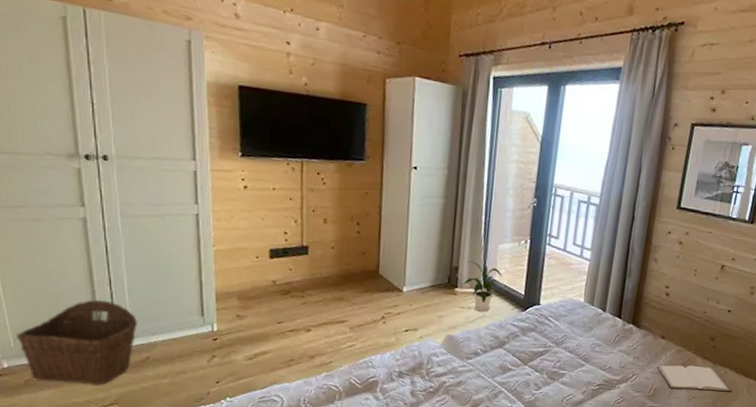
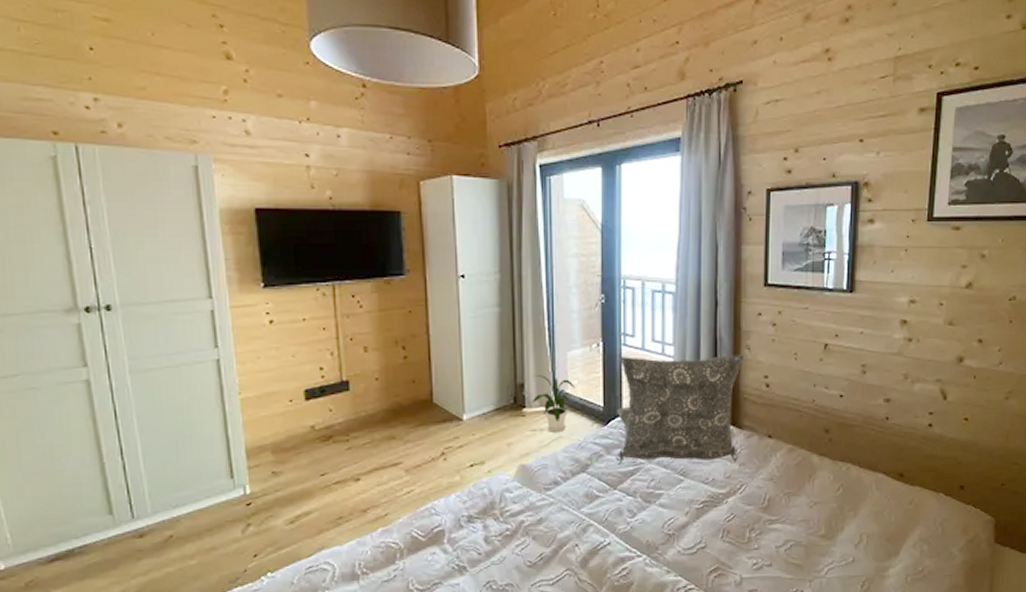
wicker basket: present [16,300,137,385] -> none [14,474,156,581]
pillow: none [529,254,651,356] -> present [616,354,744,465]
book: present [657,365,733,392] -> none [768,464,860,496]

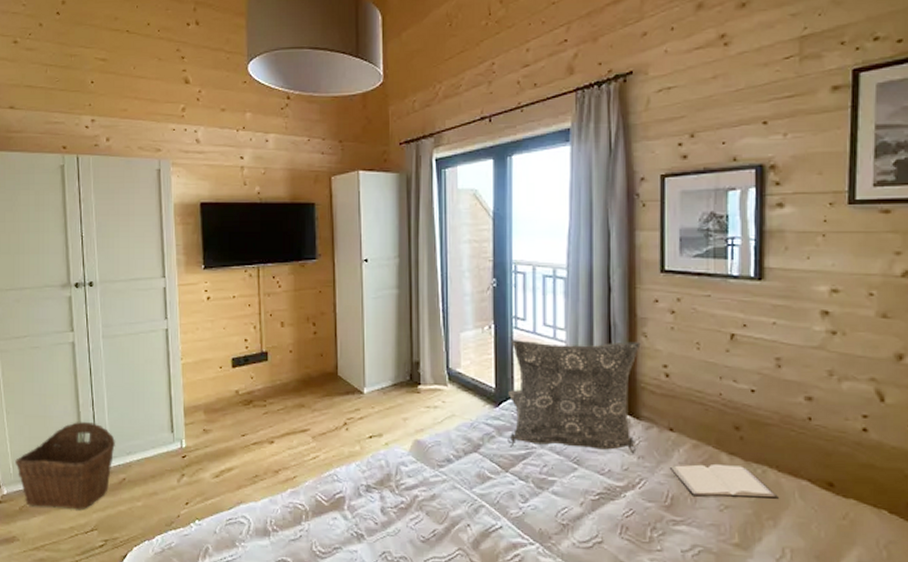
wicker basket: none [14,474,156,581] -> present [15,422,115,510]
house plant: present [531,375,576,434] -> none [426,354,468,412]
book: none [768,464,860,496] -> present [670,463,780,499]

